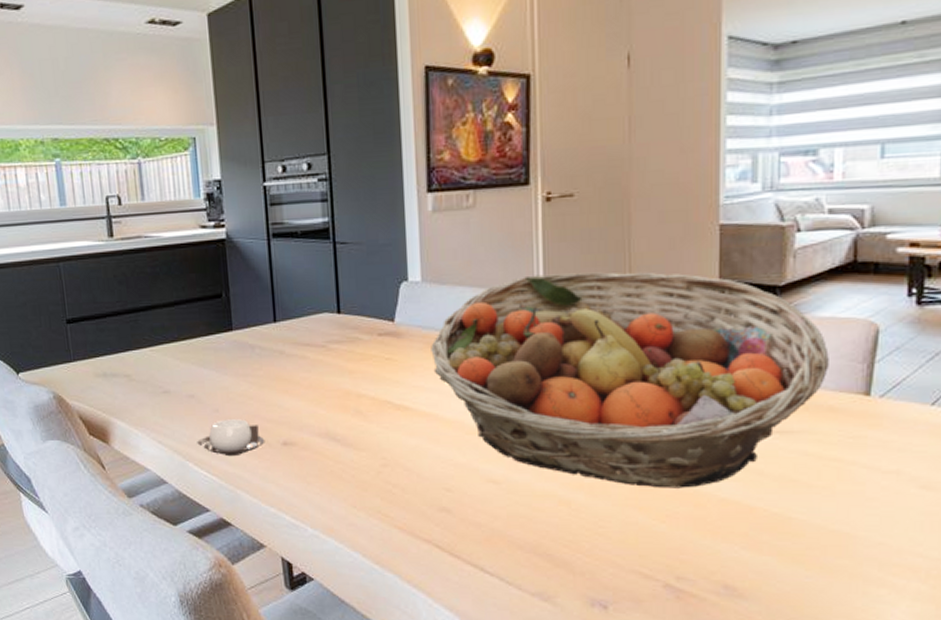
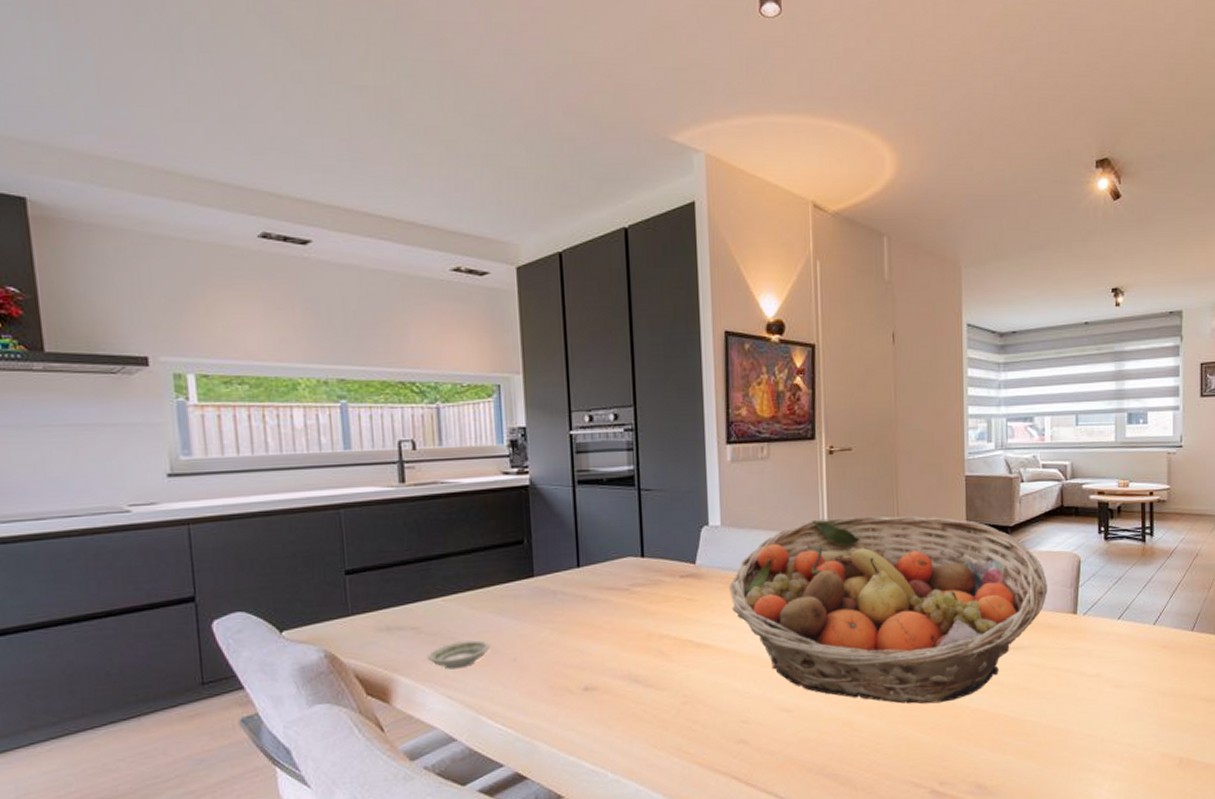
saucer: none [139,390,194,416] -> present [427,640,490,670]
cup: present [197,419,265,457] -> none [492,667,566,707]

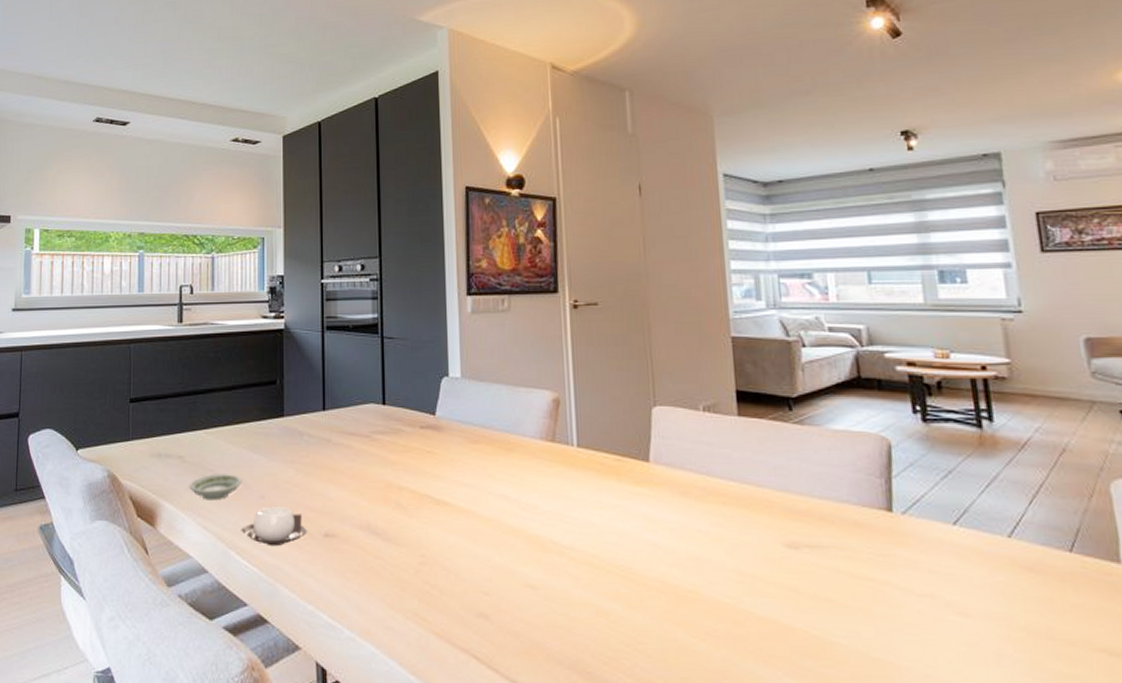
cup: none [492,667,566,707] -> present [241,507,308,547]
fruit basket: present [729,515,1047,704] -> none [469,376,849,603]

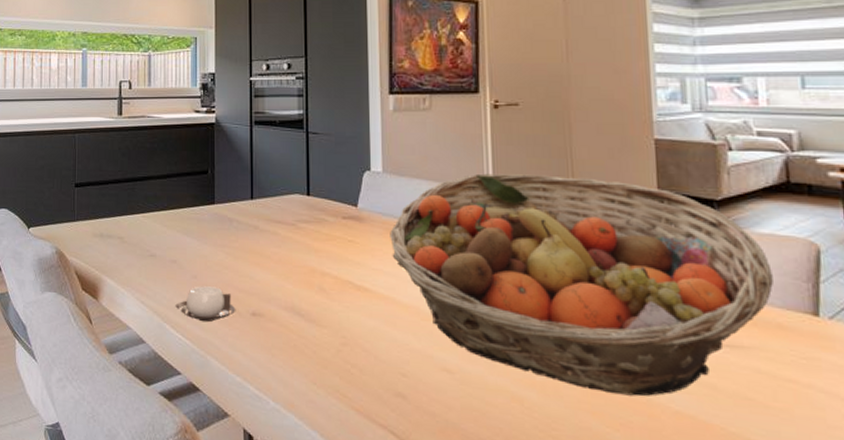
saucer: present [189,474,242,501] -> none [128,254,177,278]
fruit basket: none [469,376,849,603] -> present [390,173,773,396]

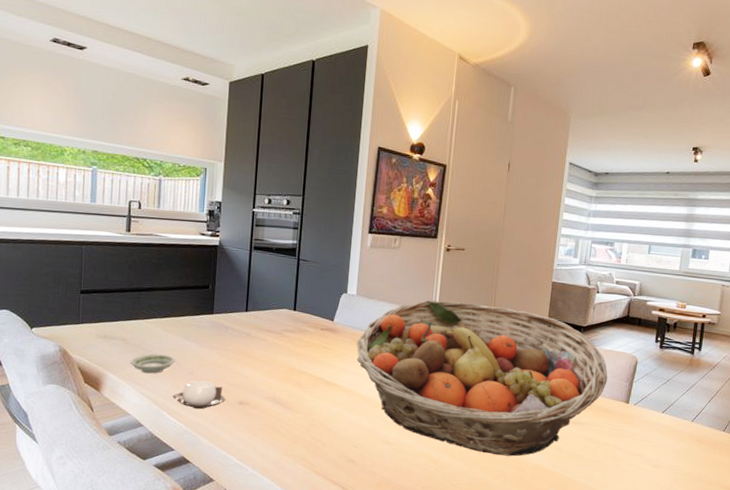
saucer: none [128,254,177,278] -> present [130,354,176,374]

